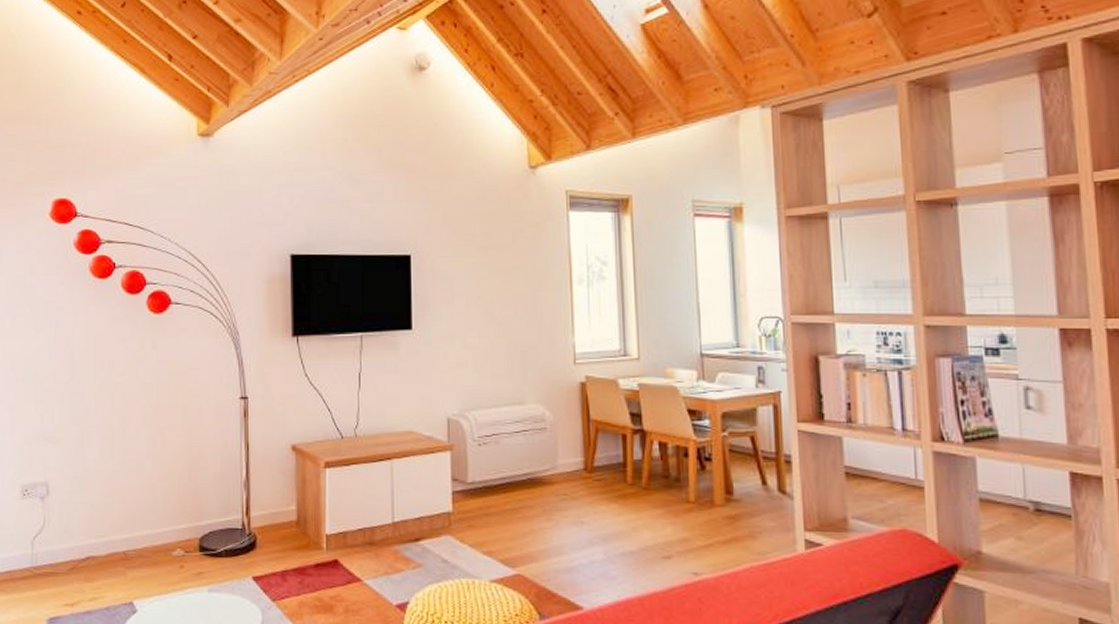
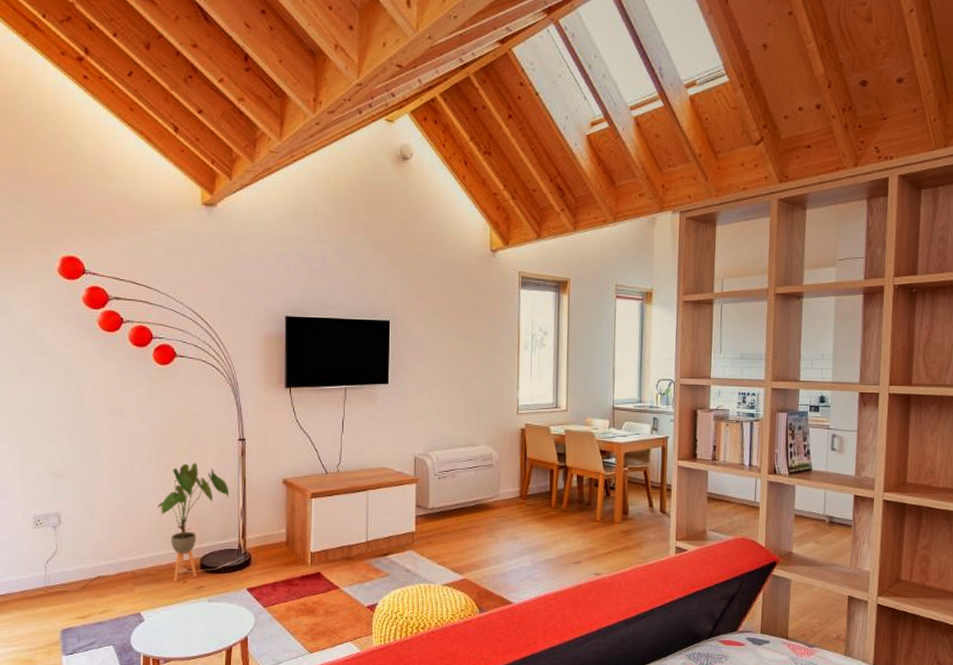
house plant: none [151,424,231,567] -> present [157,462,230,582]

